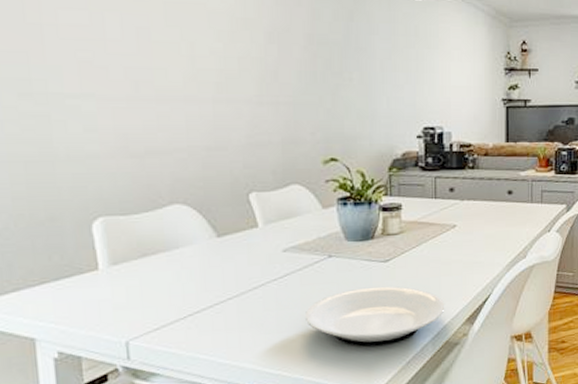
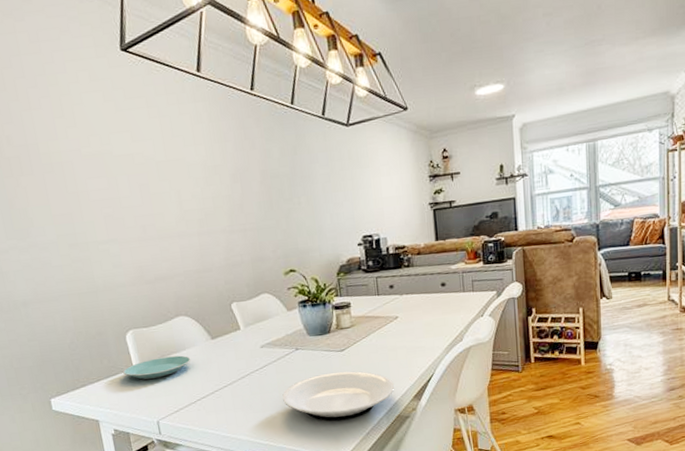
plate: none [82,255,185,285] -> present [123,355,191,380]

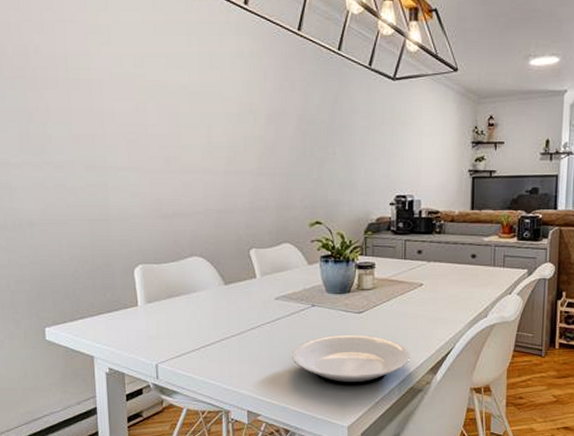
plate: present [123,355,191,380] -> none [126,298,200,319]

